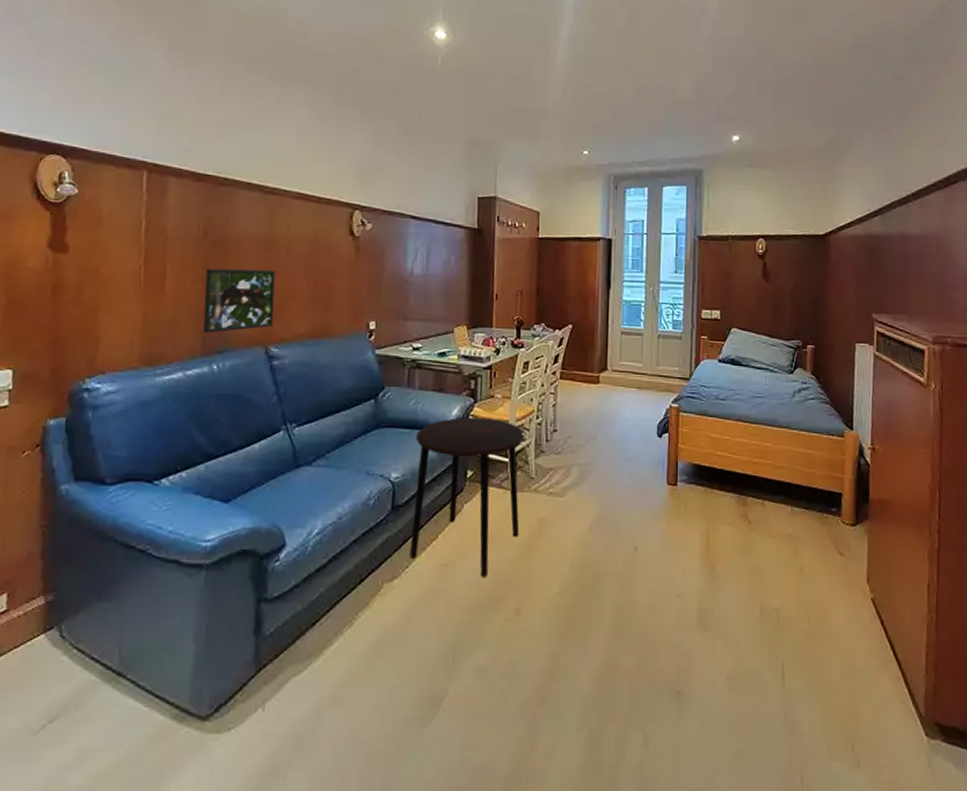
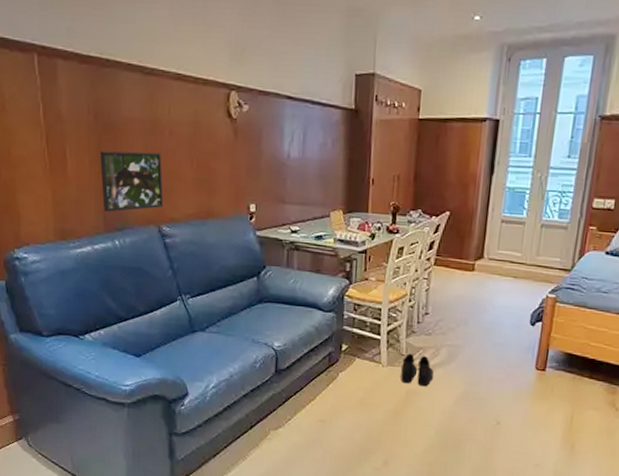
side table: present [409,417,524,577] -> none [291,297,397,434]
boots: none [531,476,566,513] -> present [401,353,434,387]

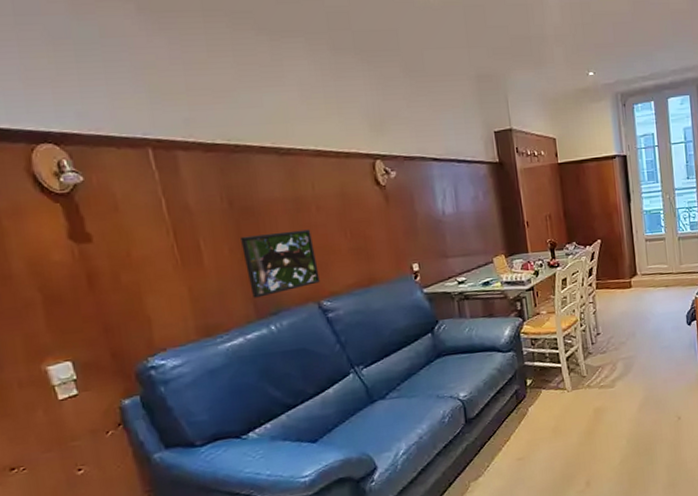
boots: present [401,353,434,387] -> none [585,373,616,403]

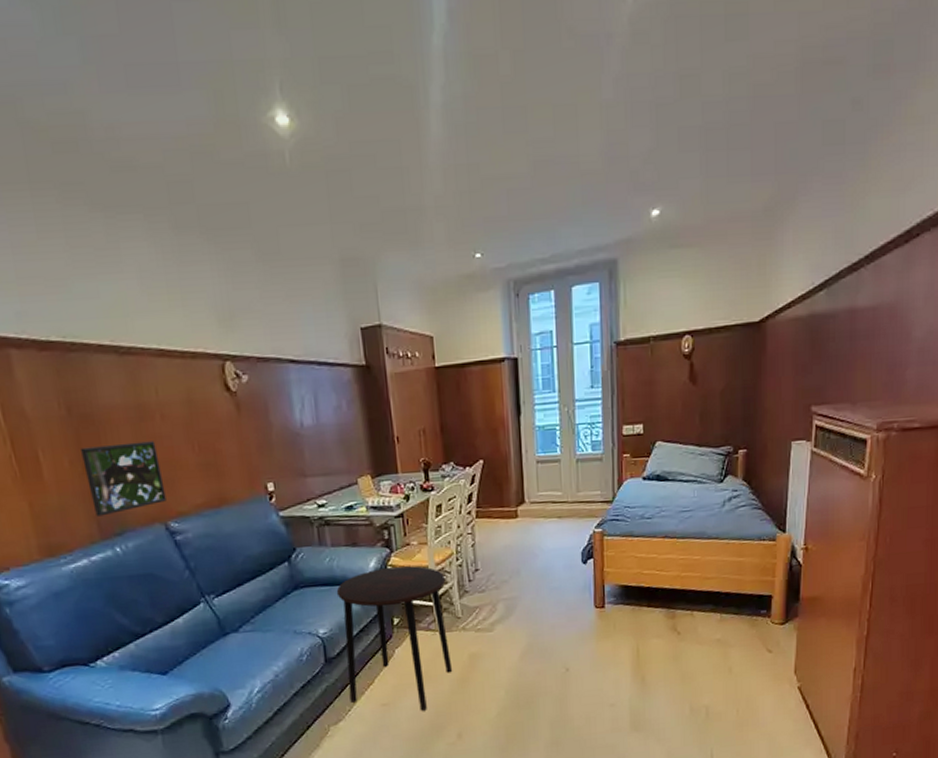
side table: none [475,332,580,463] -> present [336,565,453,711]

